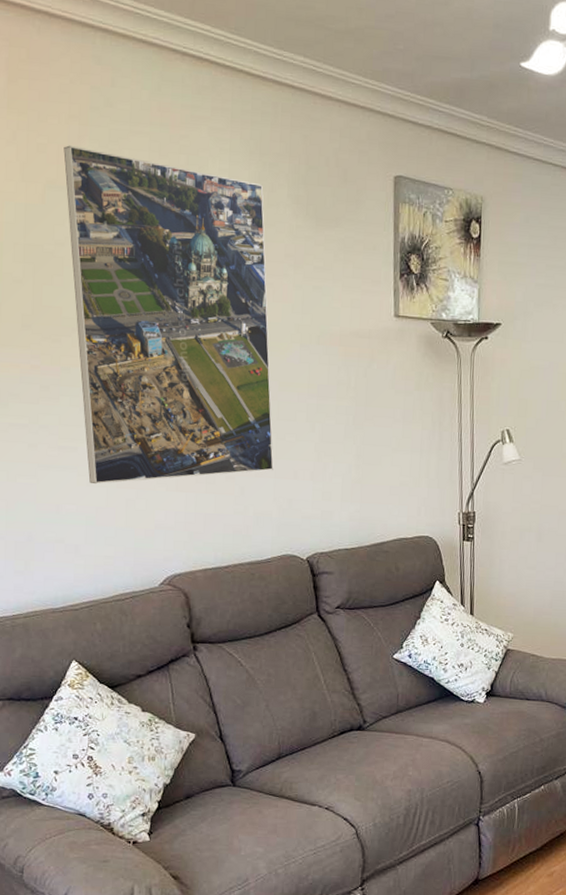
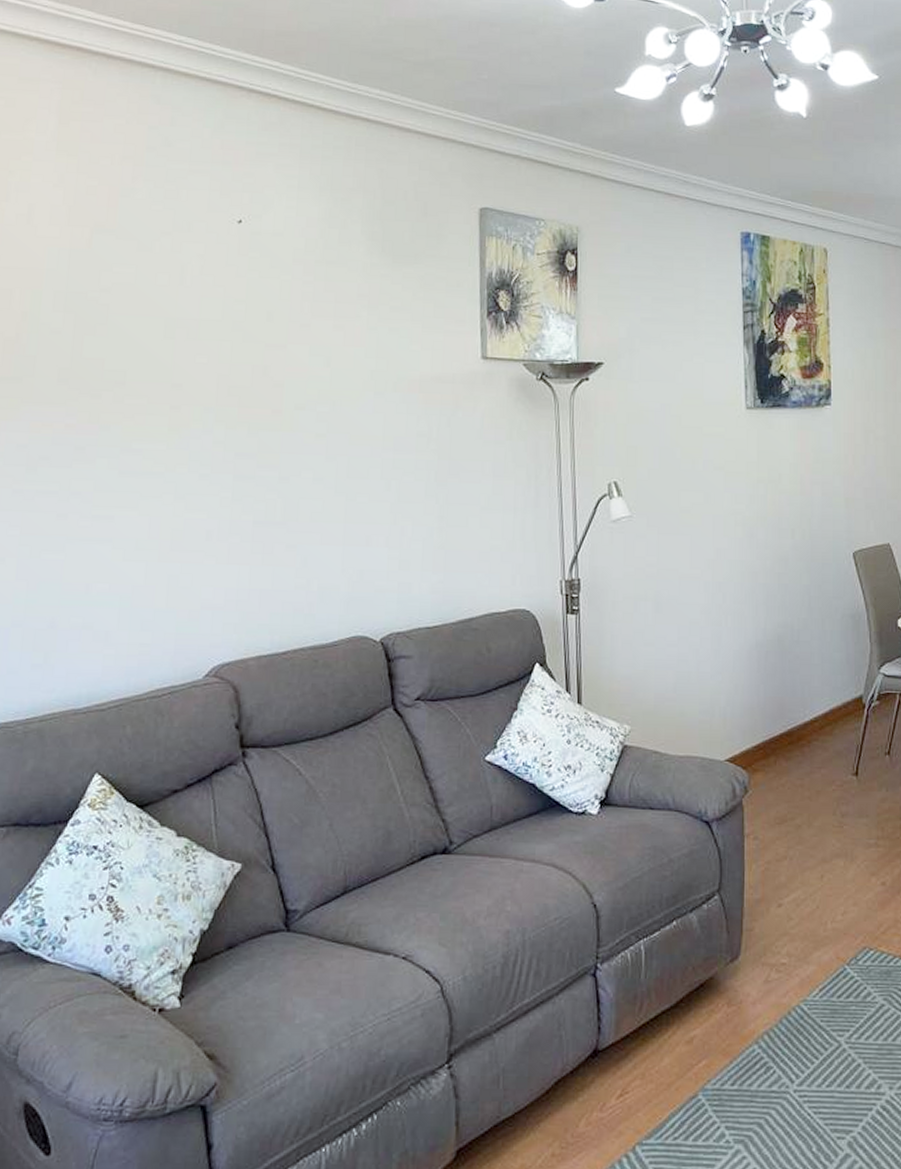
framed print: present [63,145,274,485] -> none [115,187,343,559]

